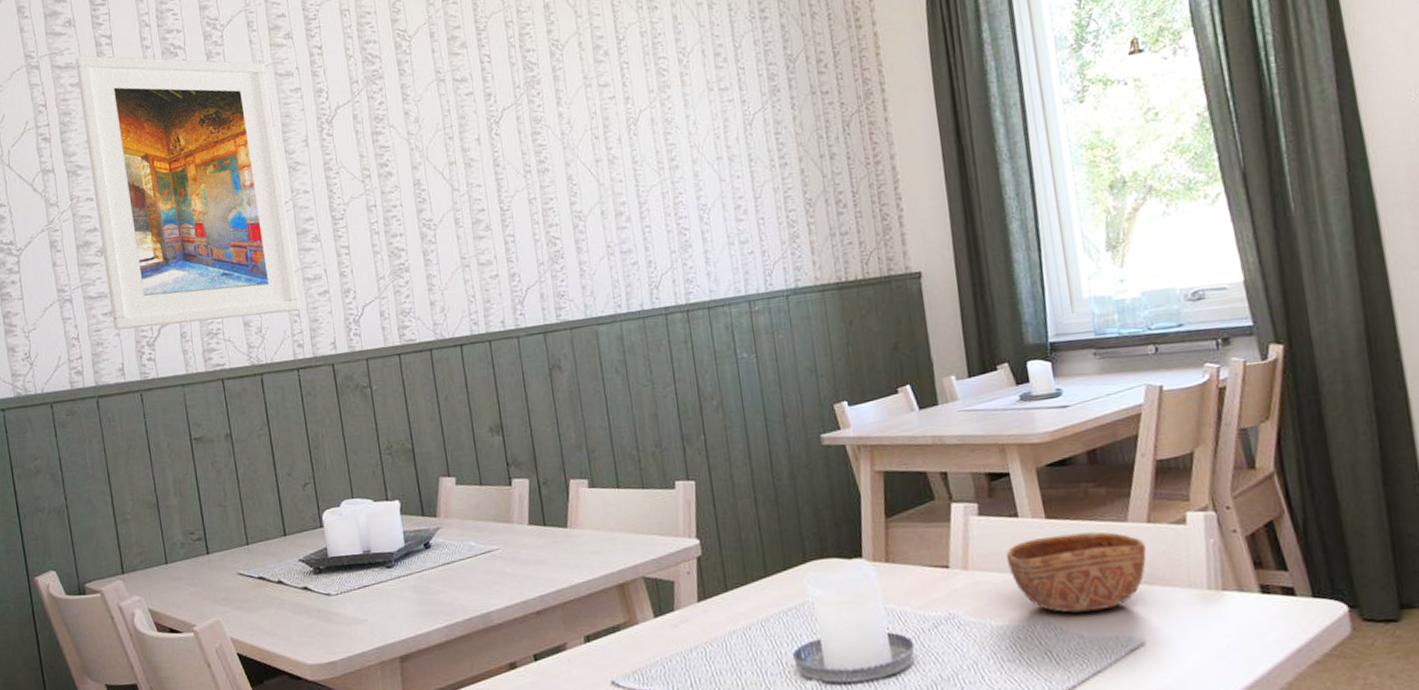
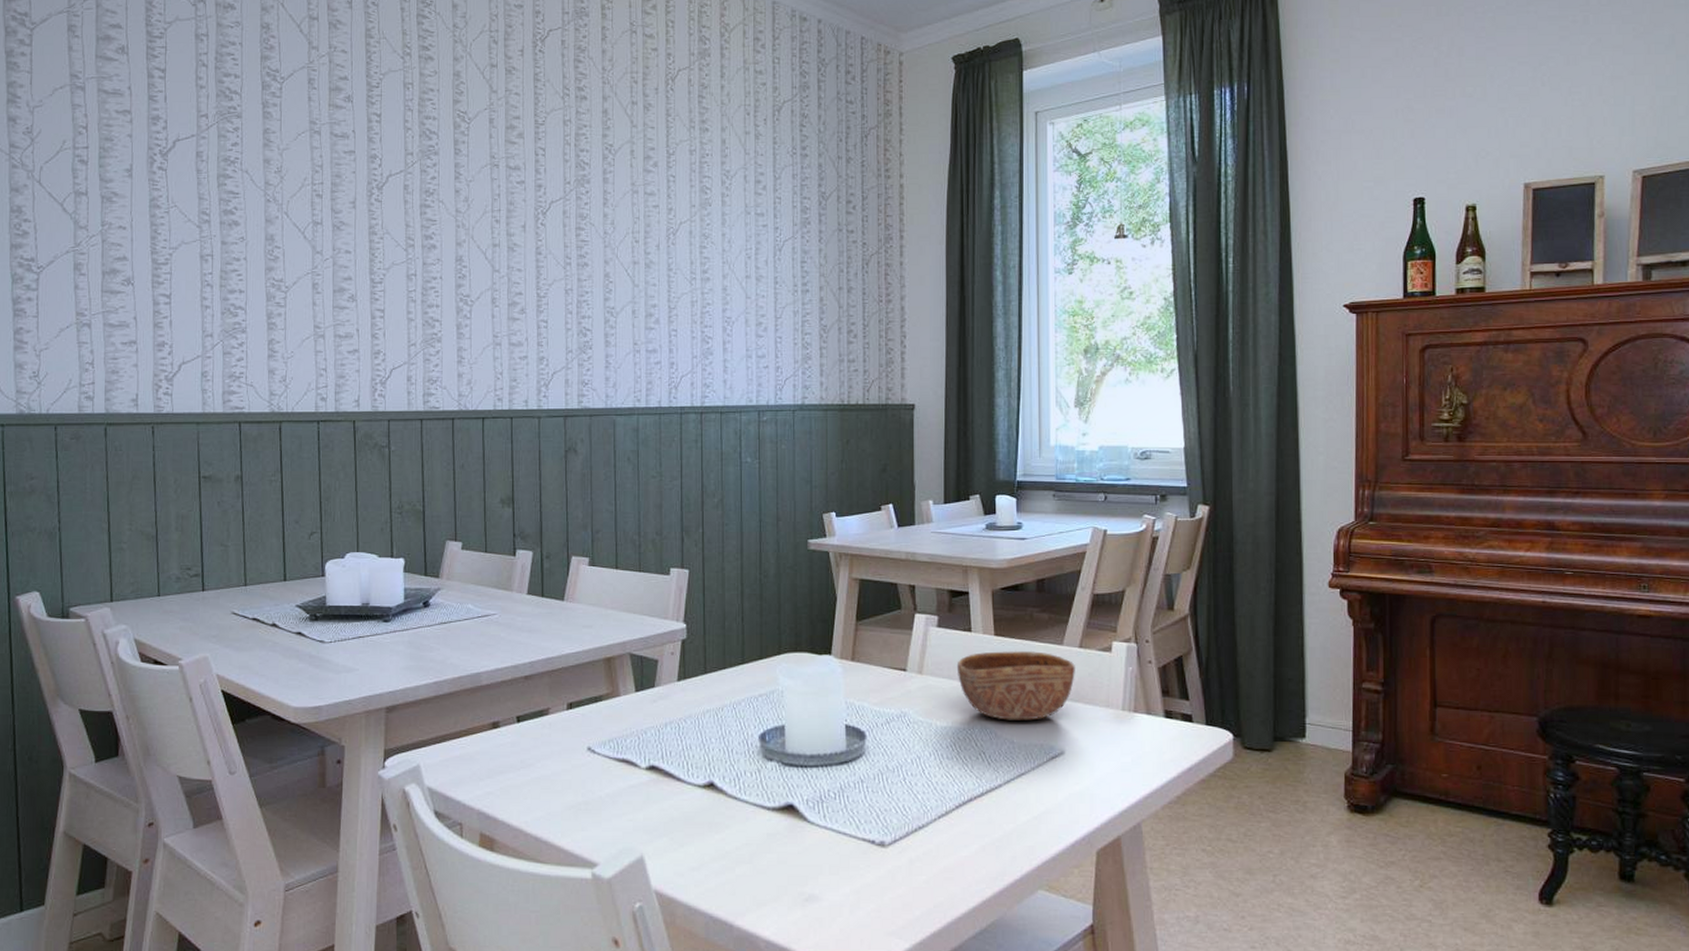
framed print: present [75,55,300,330] -> none [124,83,328,365]

